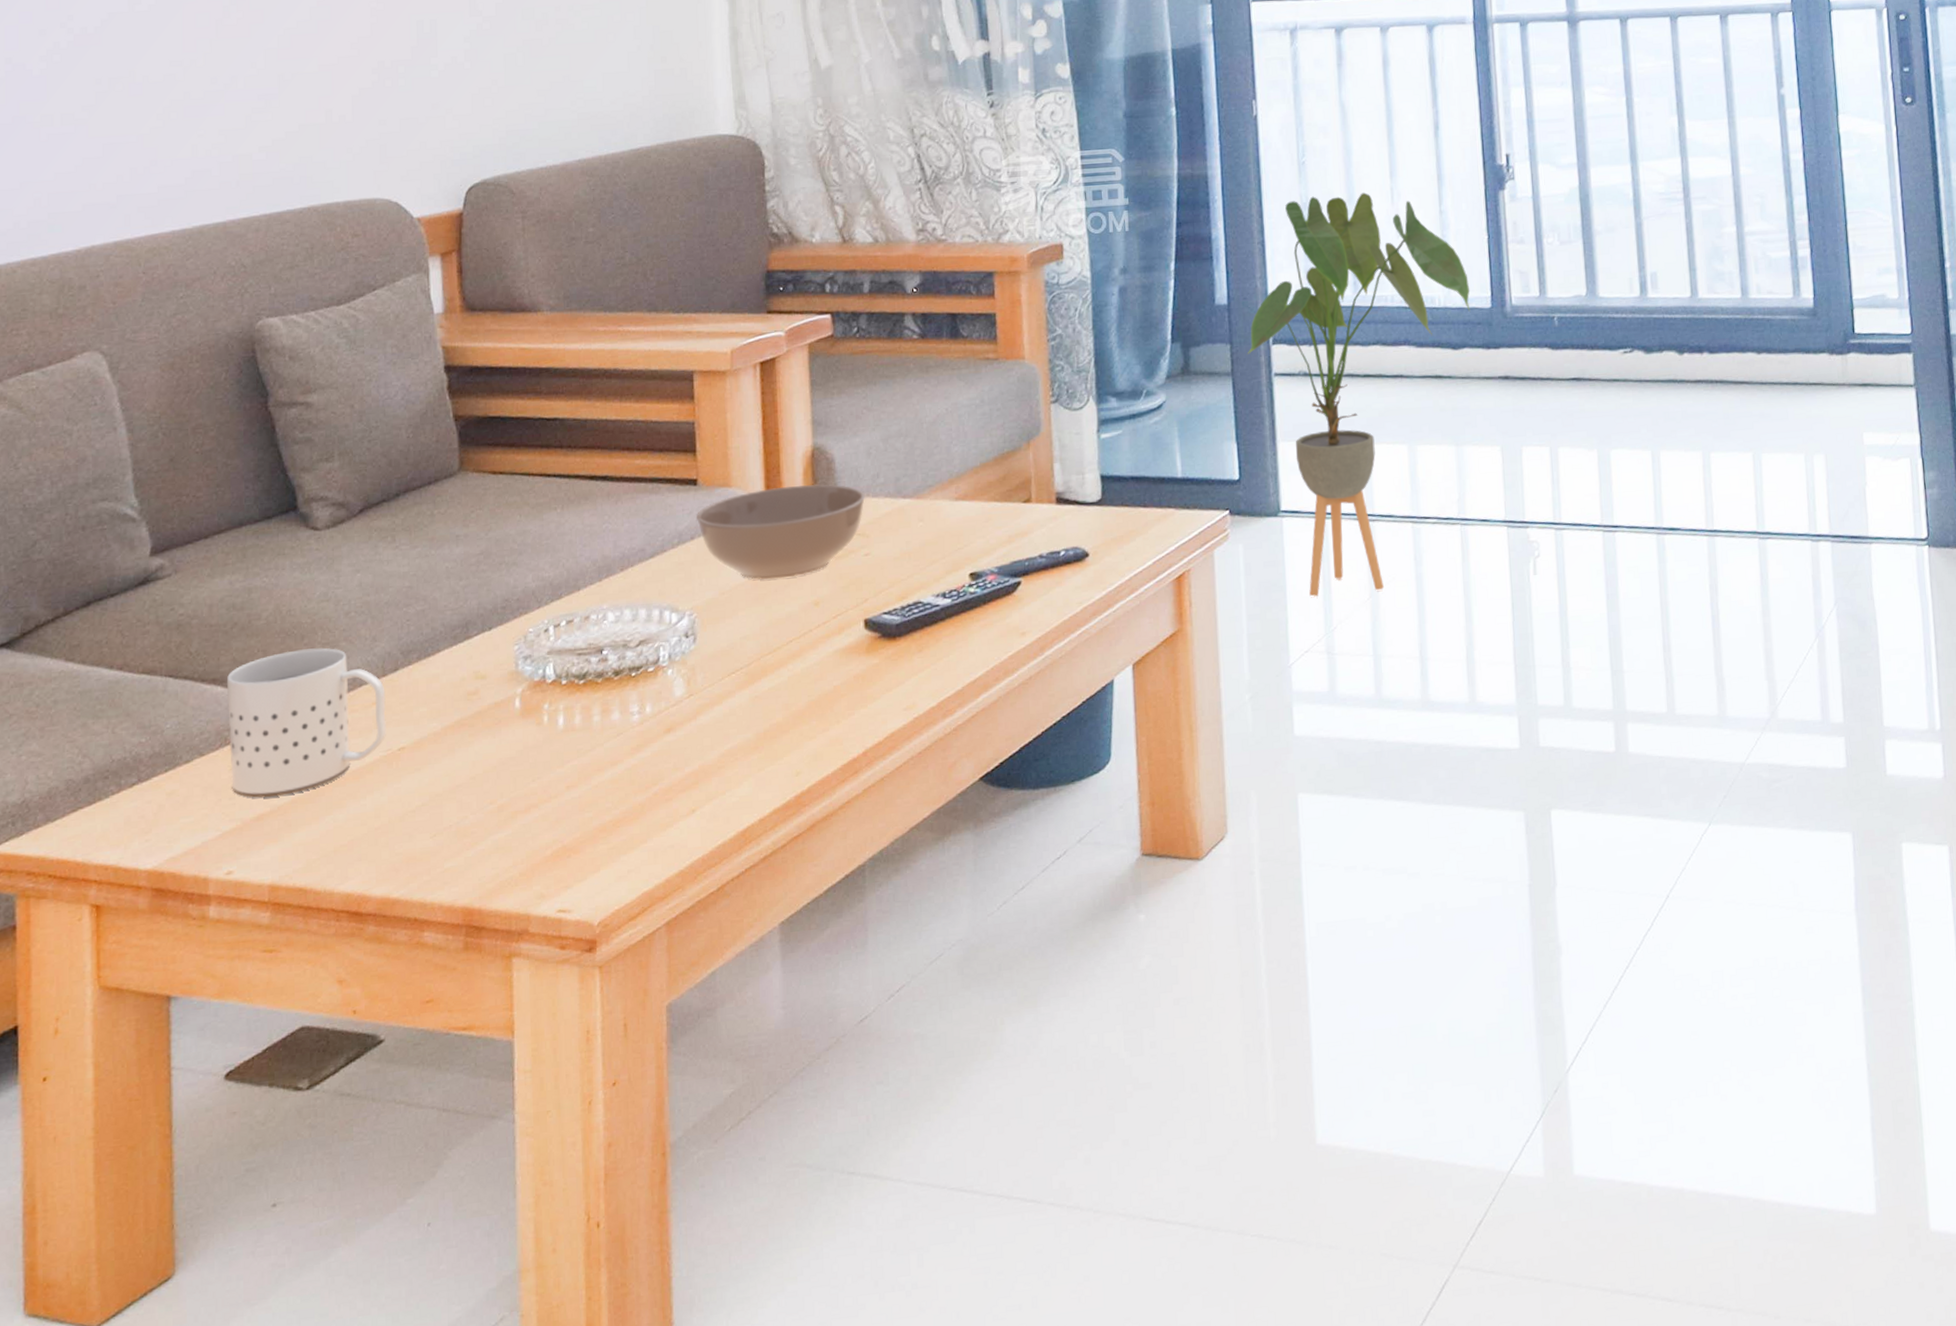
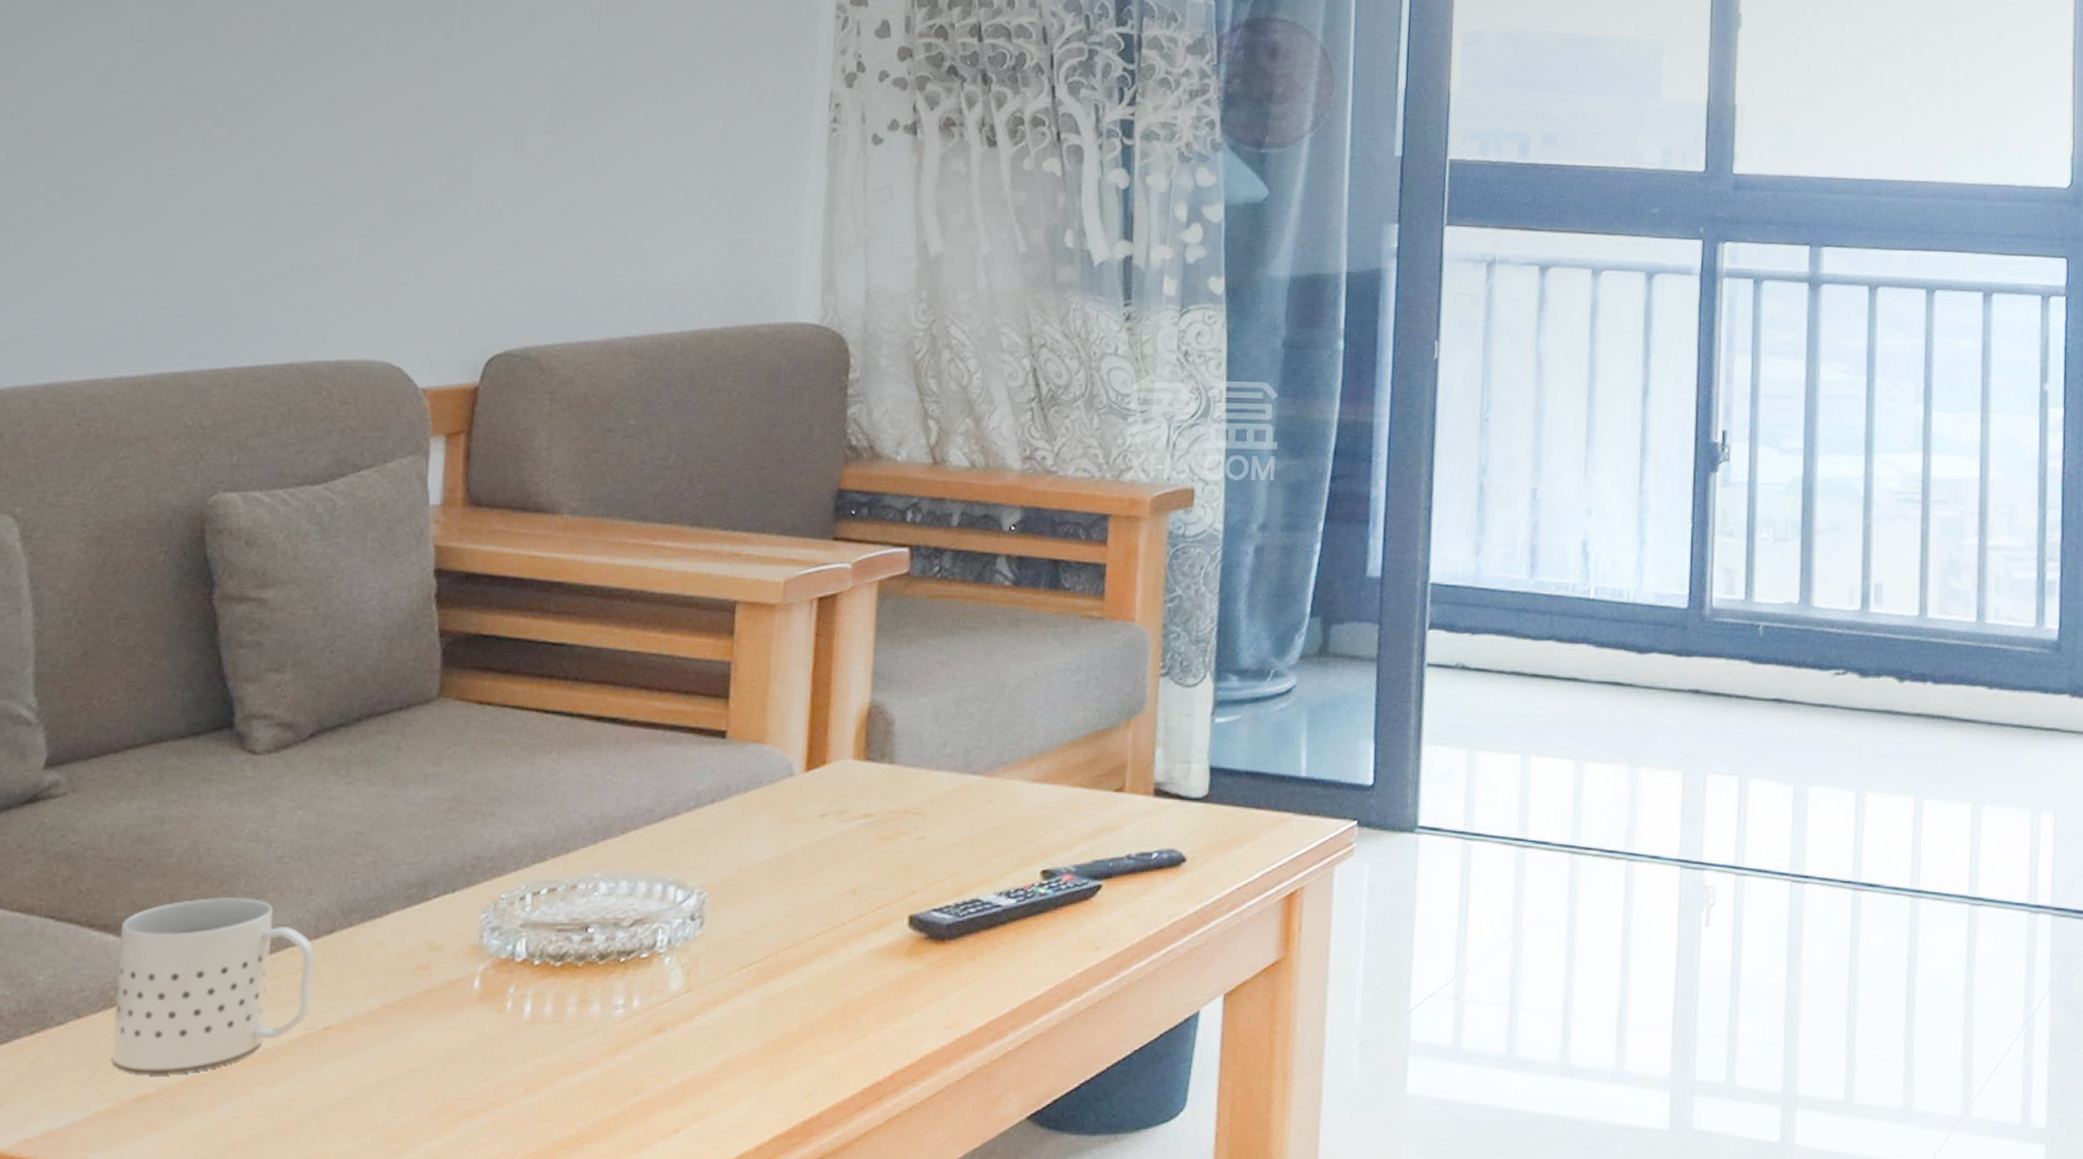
bowl: present [697,484,865,580] -> none [721,749,926,859]
house plant: present [1247,192,1471,597] -> none [1397,459,1665,931]

